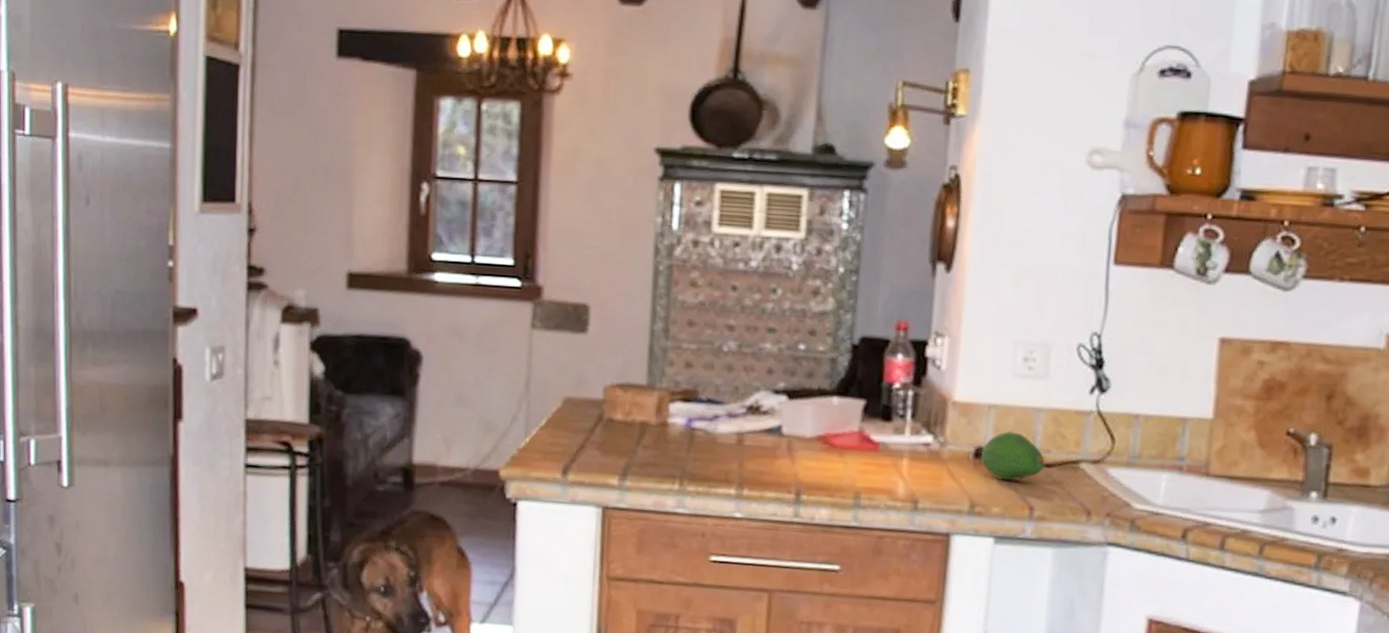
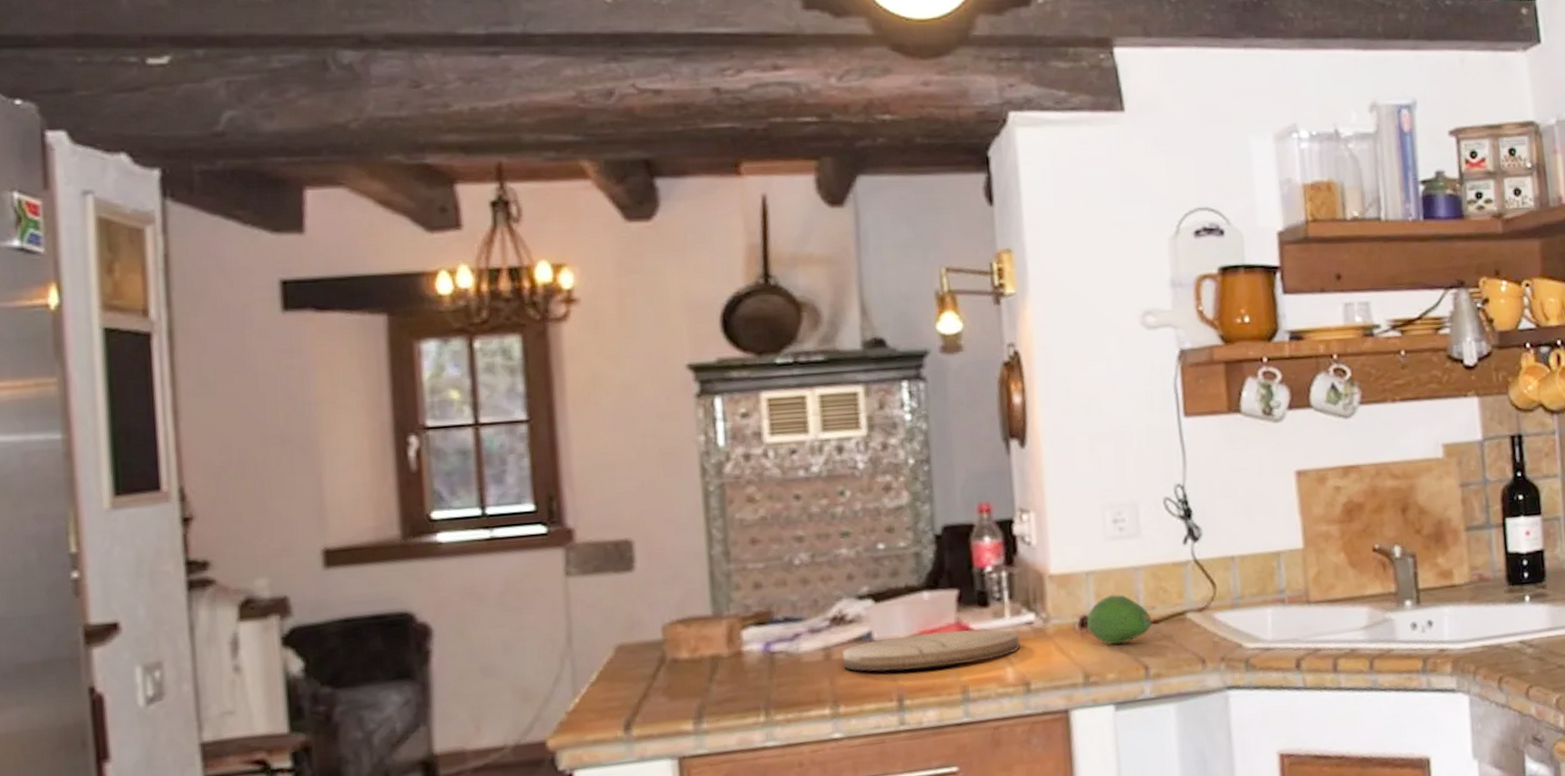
cutting board: none [752,434,916,473] -> present [842,628,1021,672]

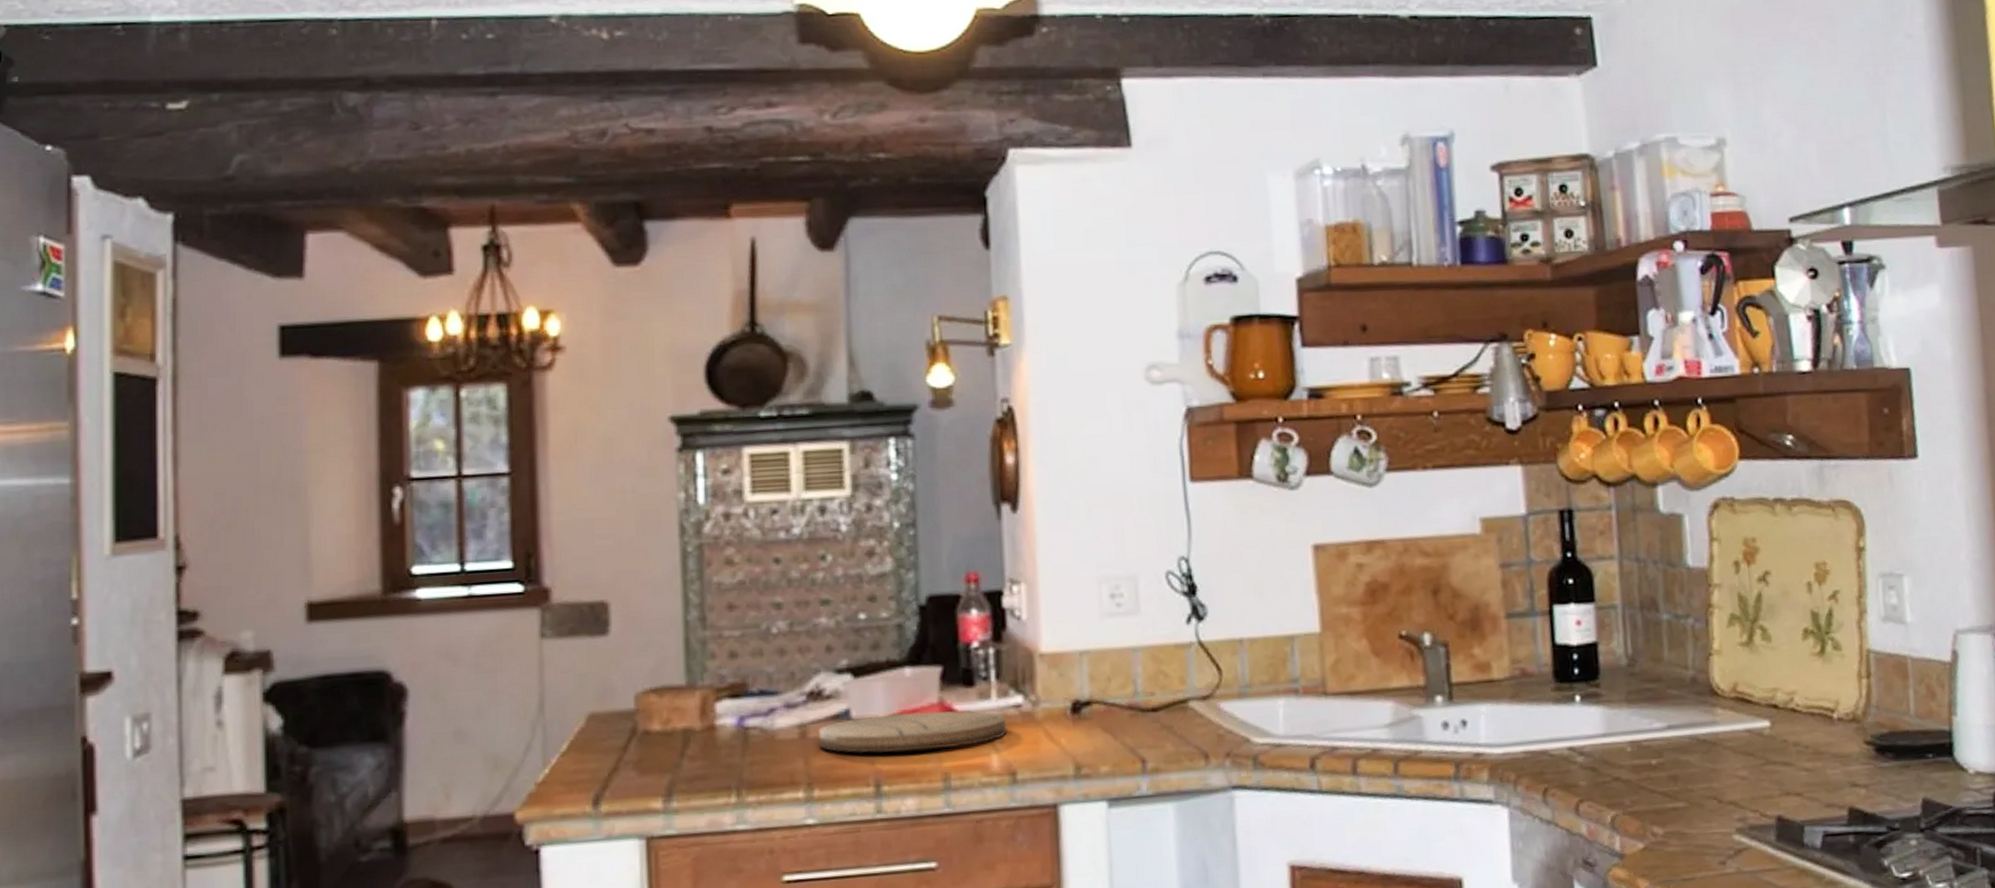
fruit: present [1087,594,1152,645] -> none [1079,678,1151,734]

